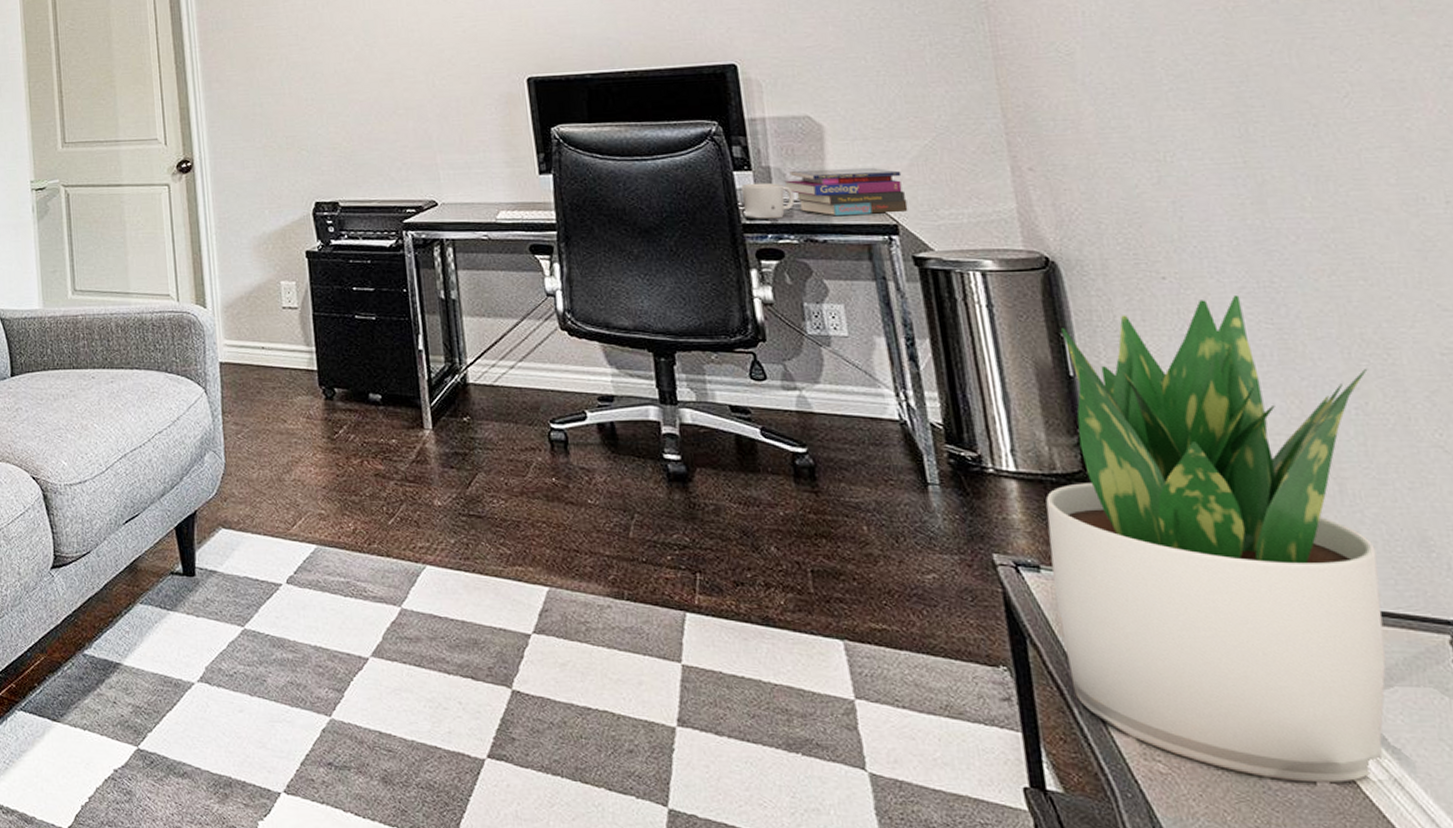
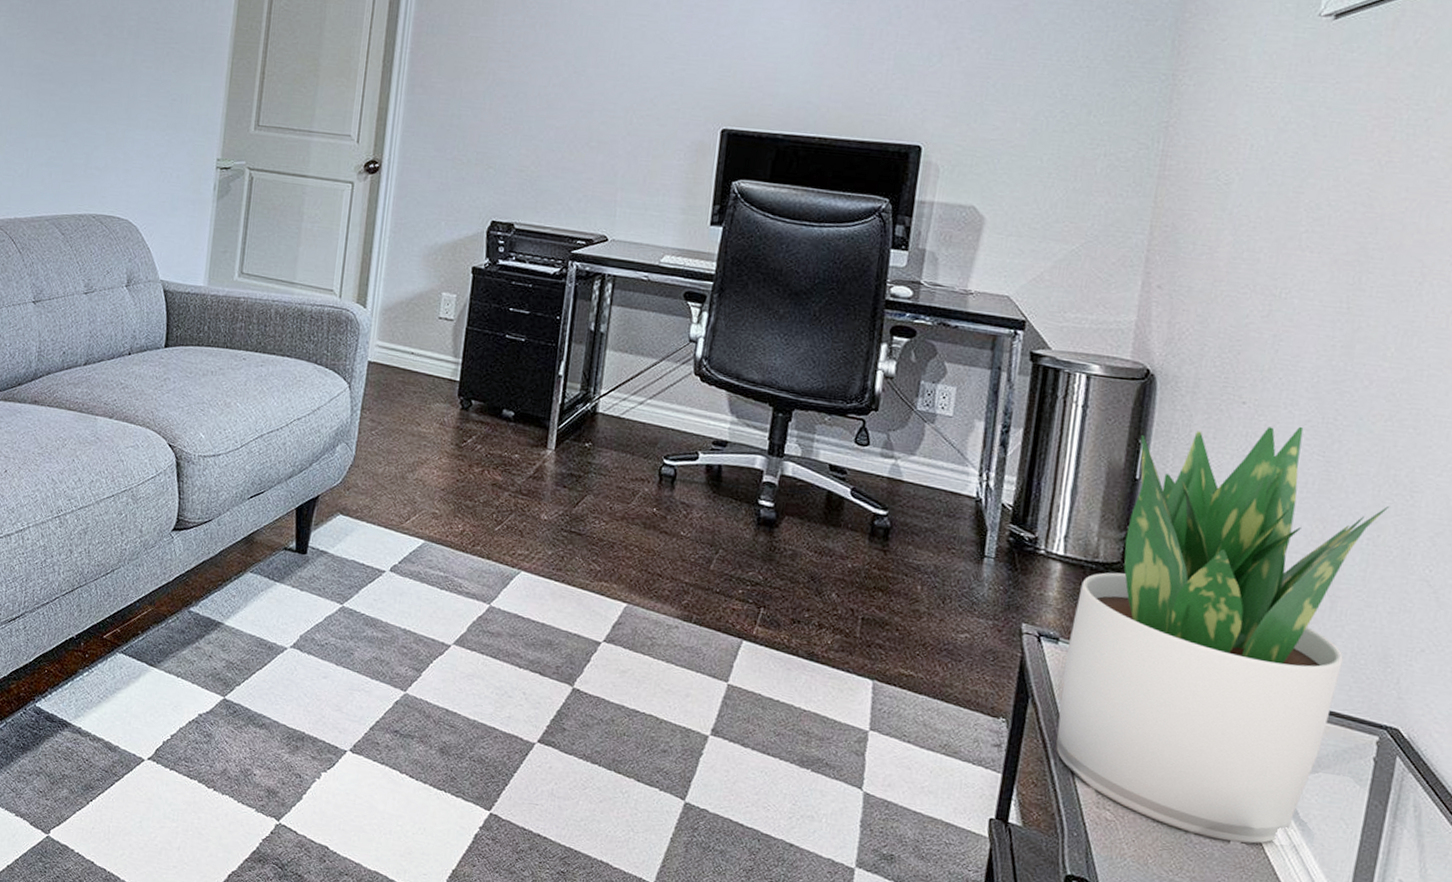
mug: present [740,182,795,219] -> none [890,262,941,300]
books: present [784,167,908,217] -> none [933,256,1043,311]

